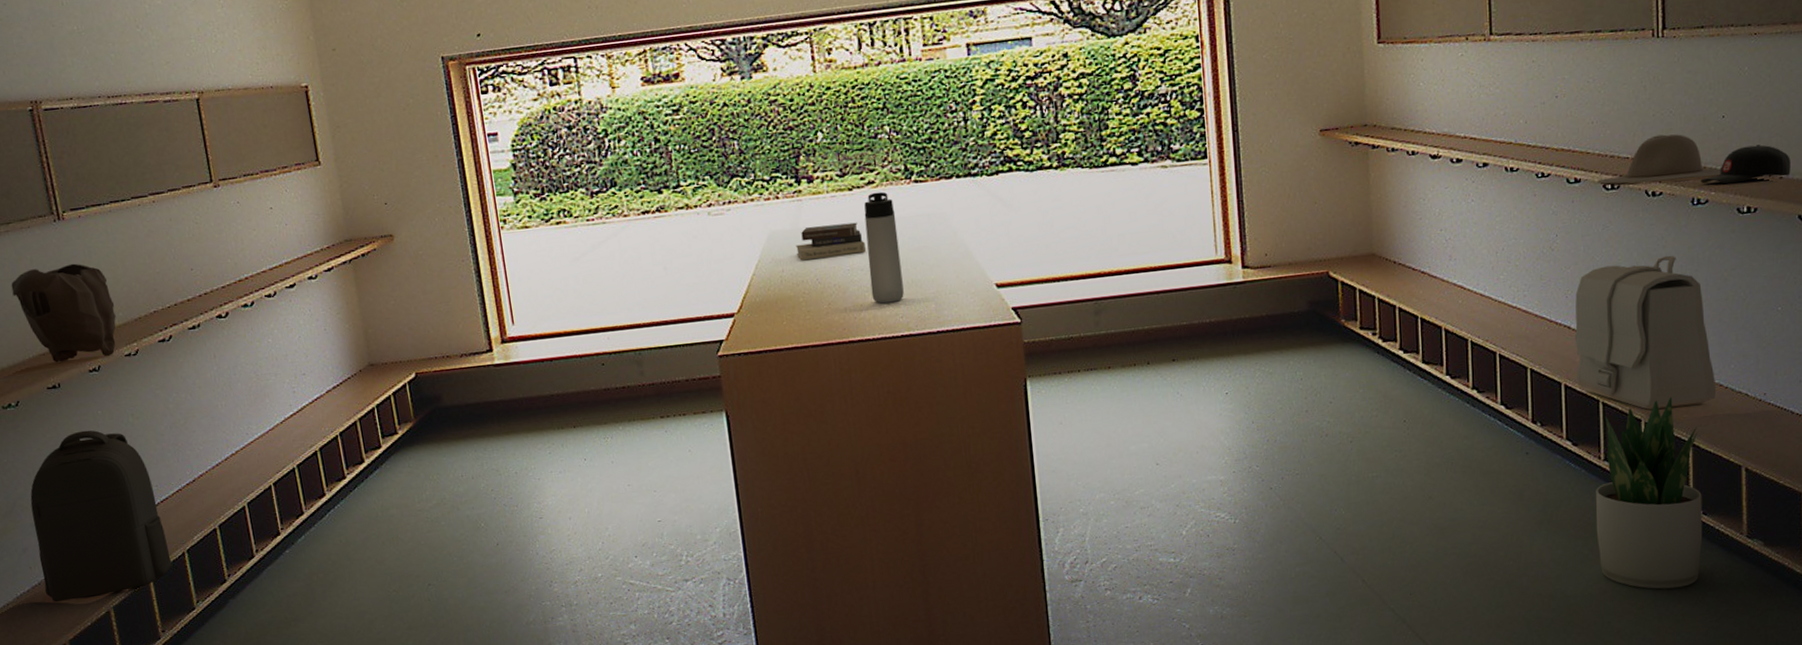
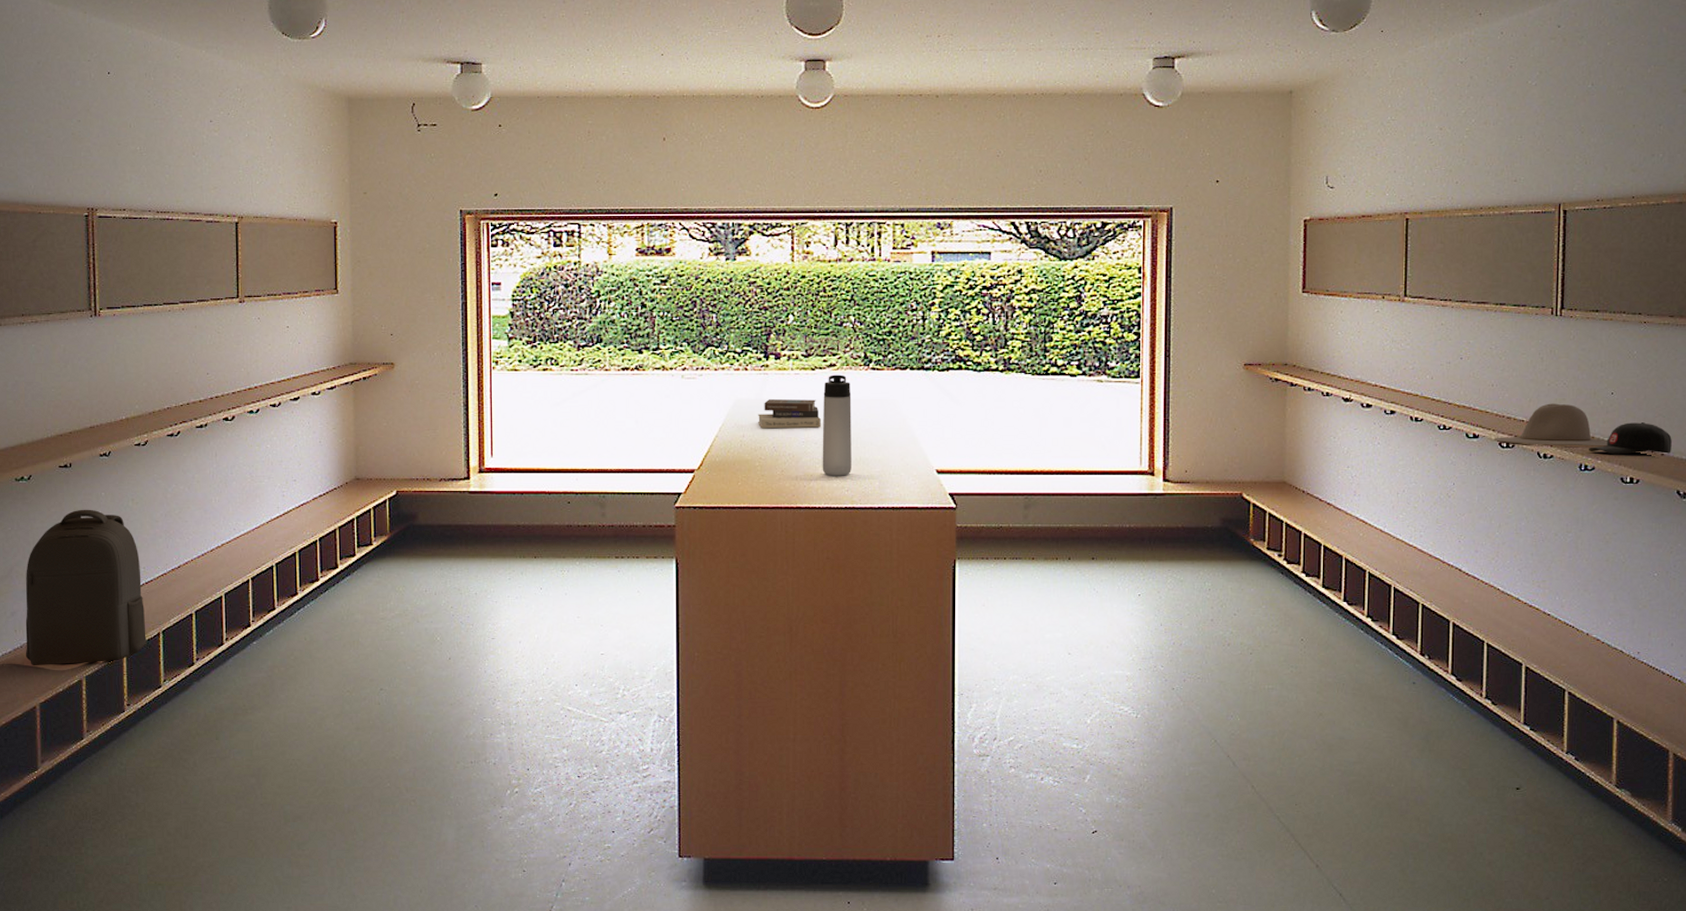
mask: present [11,263,116,363] -> none [42,356,132,444]
backpack: present [1575,255,1716,410] -> none [1464,514,1593,655]
planter: present [1595,397,1703,590] -> none [1474,646,1575,828]

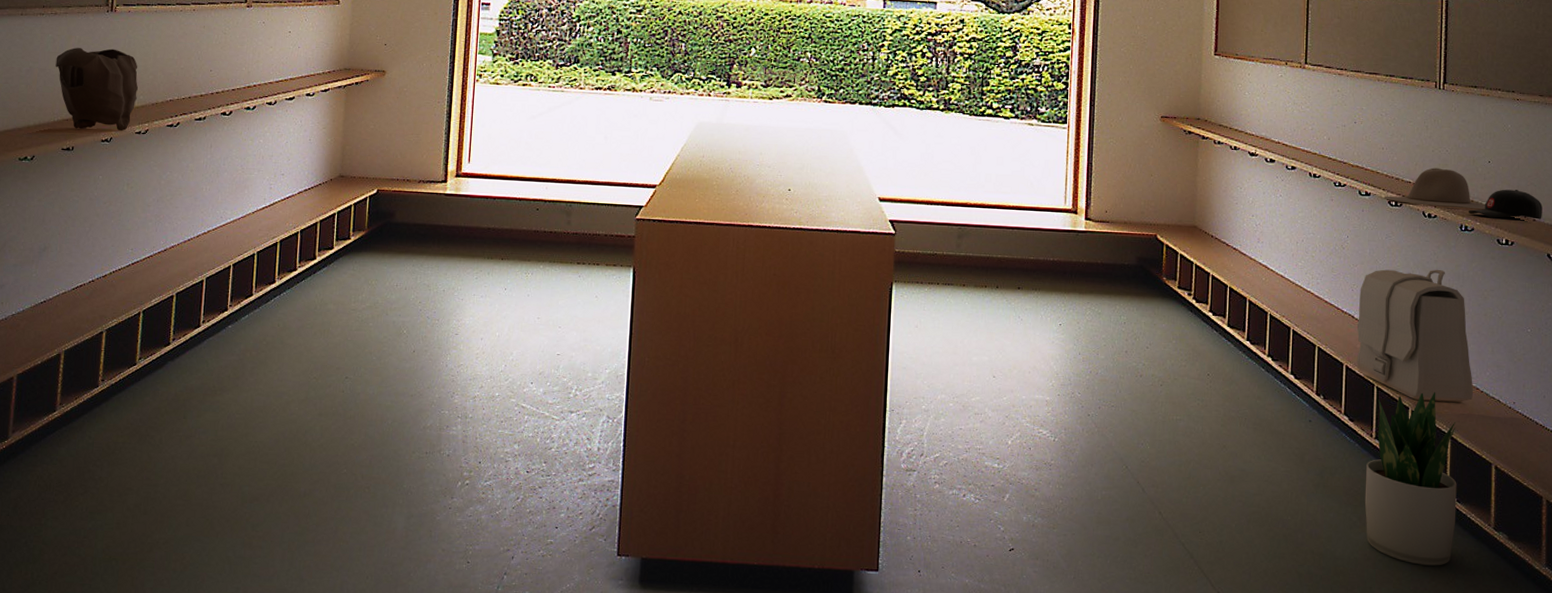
backpack: present [25,509,147,666] -> none [9,190,129,338]
mask: none [42,356,132,444] -> present [55,48,138,132]
books: present [758,399,821,429] -> none [717,124,775,153]
thermos bottle: present [822,374,852,476] -> none [774,104,805,199]
backpack: none [1464,514,1593,655] -> present [1356,269,1473,402]
planter: none [1474,646,1575,828] -> present [1364,392,1457,566]

